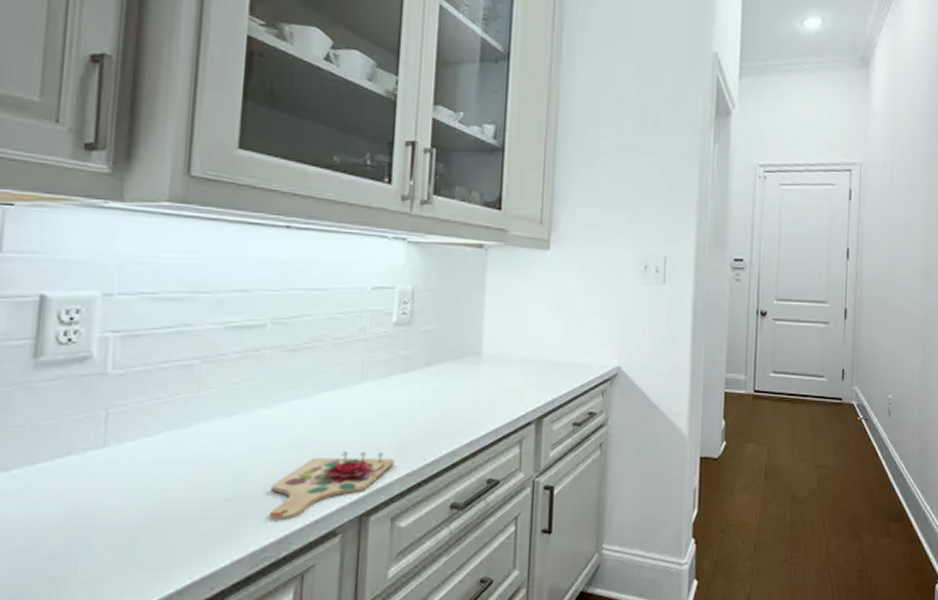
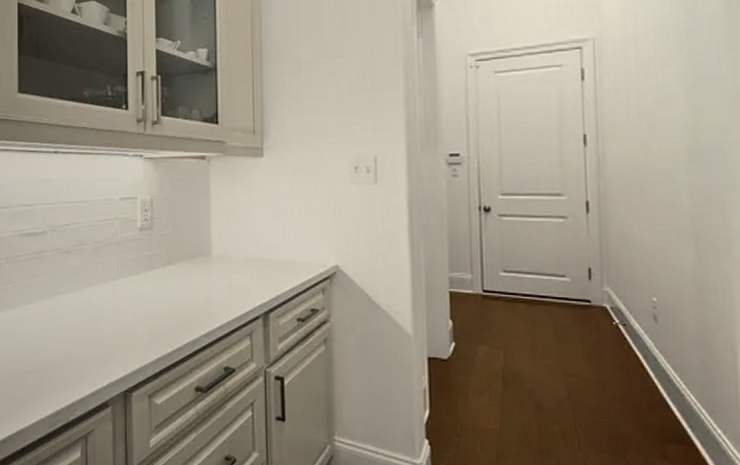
cutting board: present [268,451,394,522] -> none [59,337,147,391]

